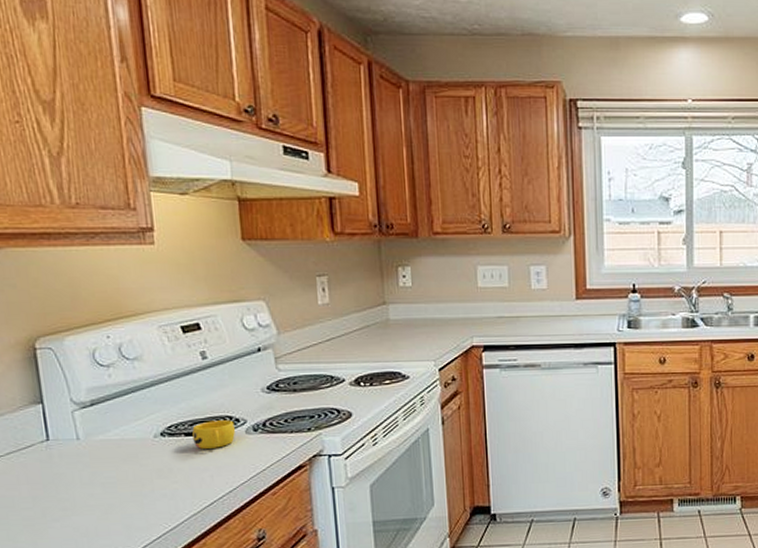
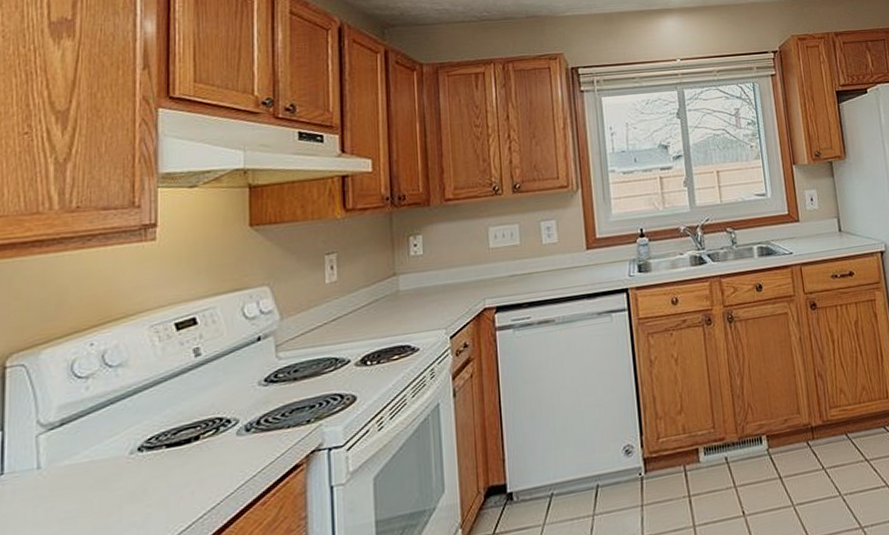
cup: present [192,420,236,449] -> none [175,422,226,461]

